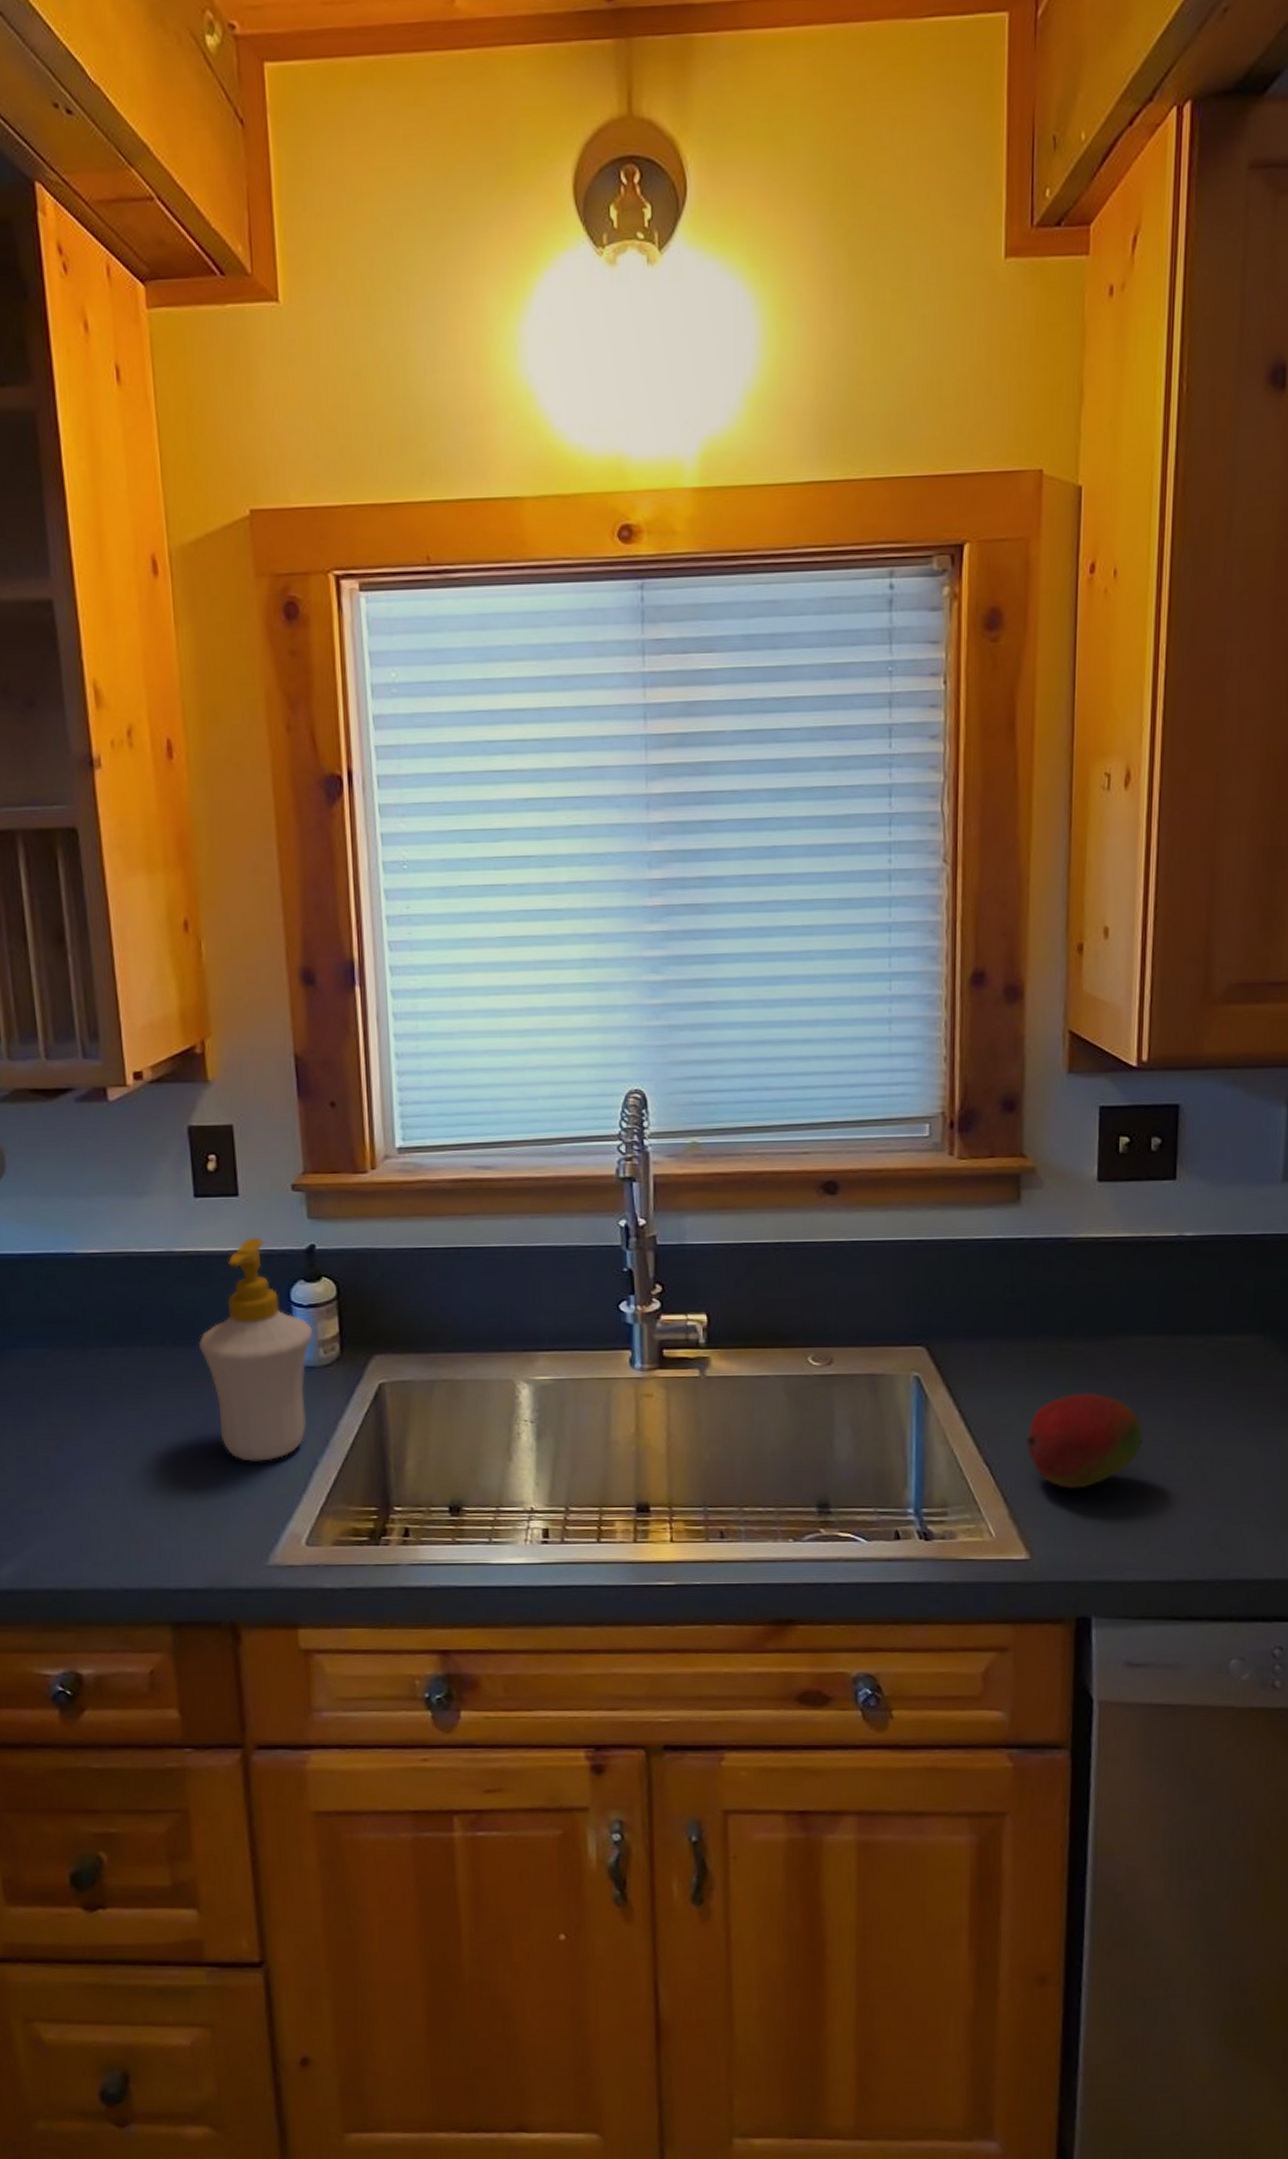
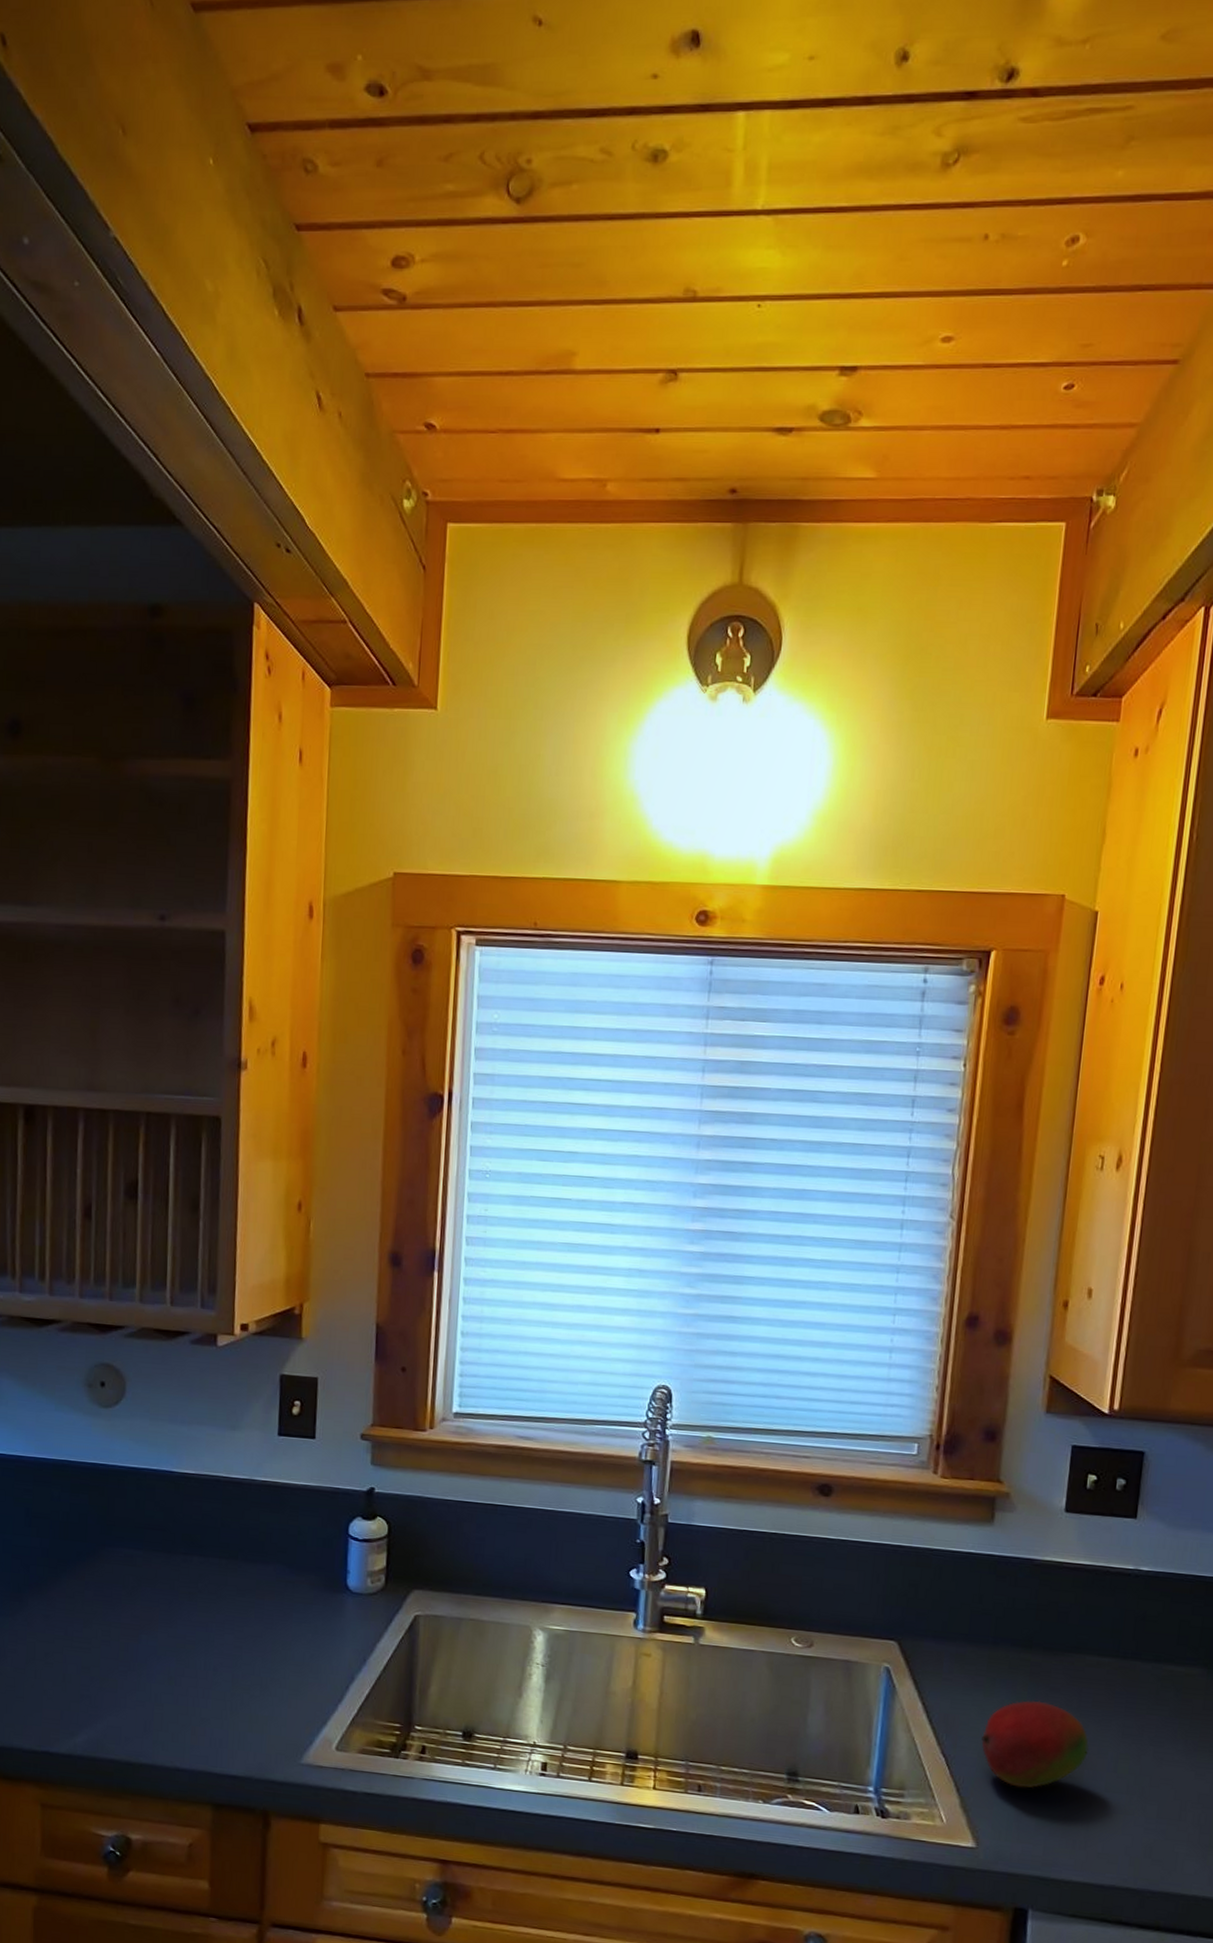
soap bottle: present [198,1237,312,1462] -> none [266,1475,364,1671]

